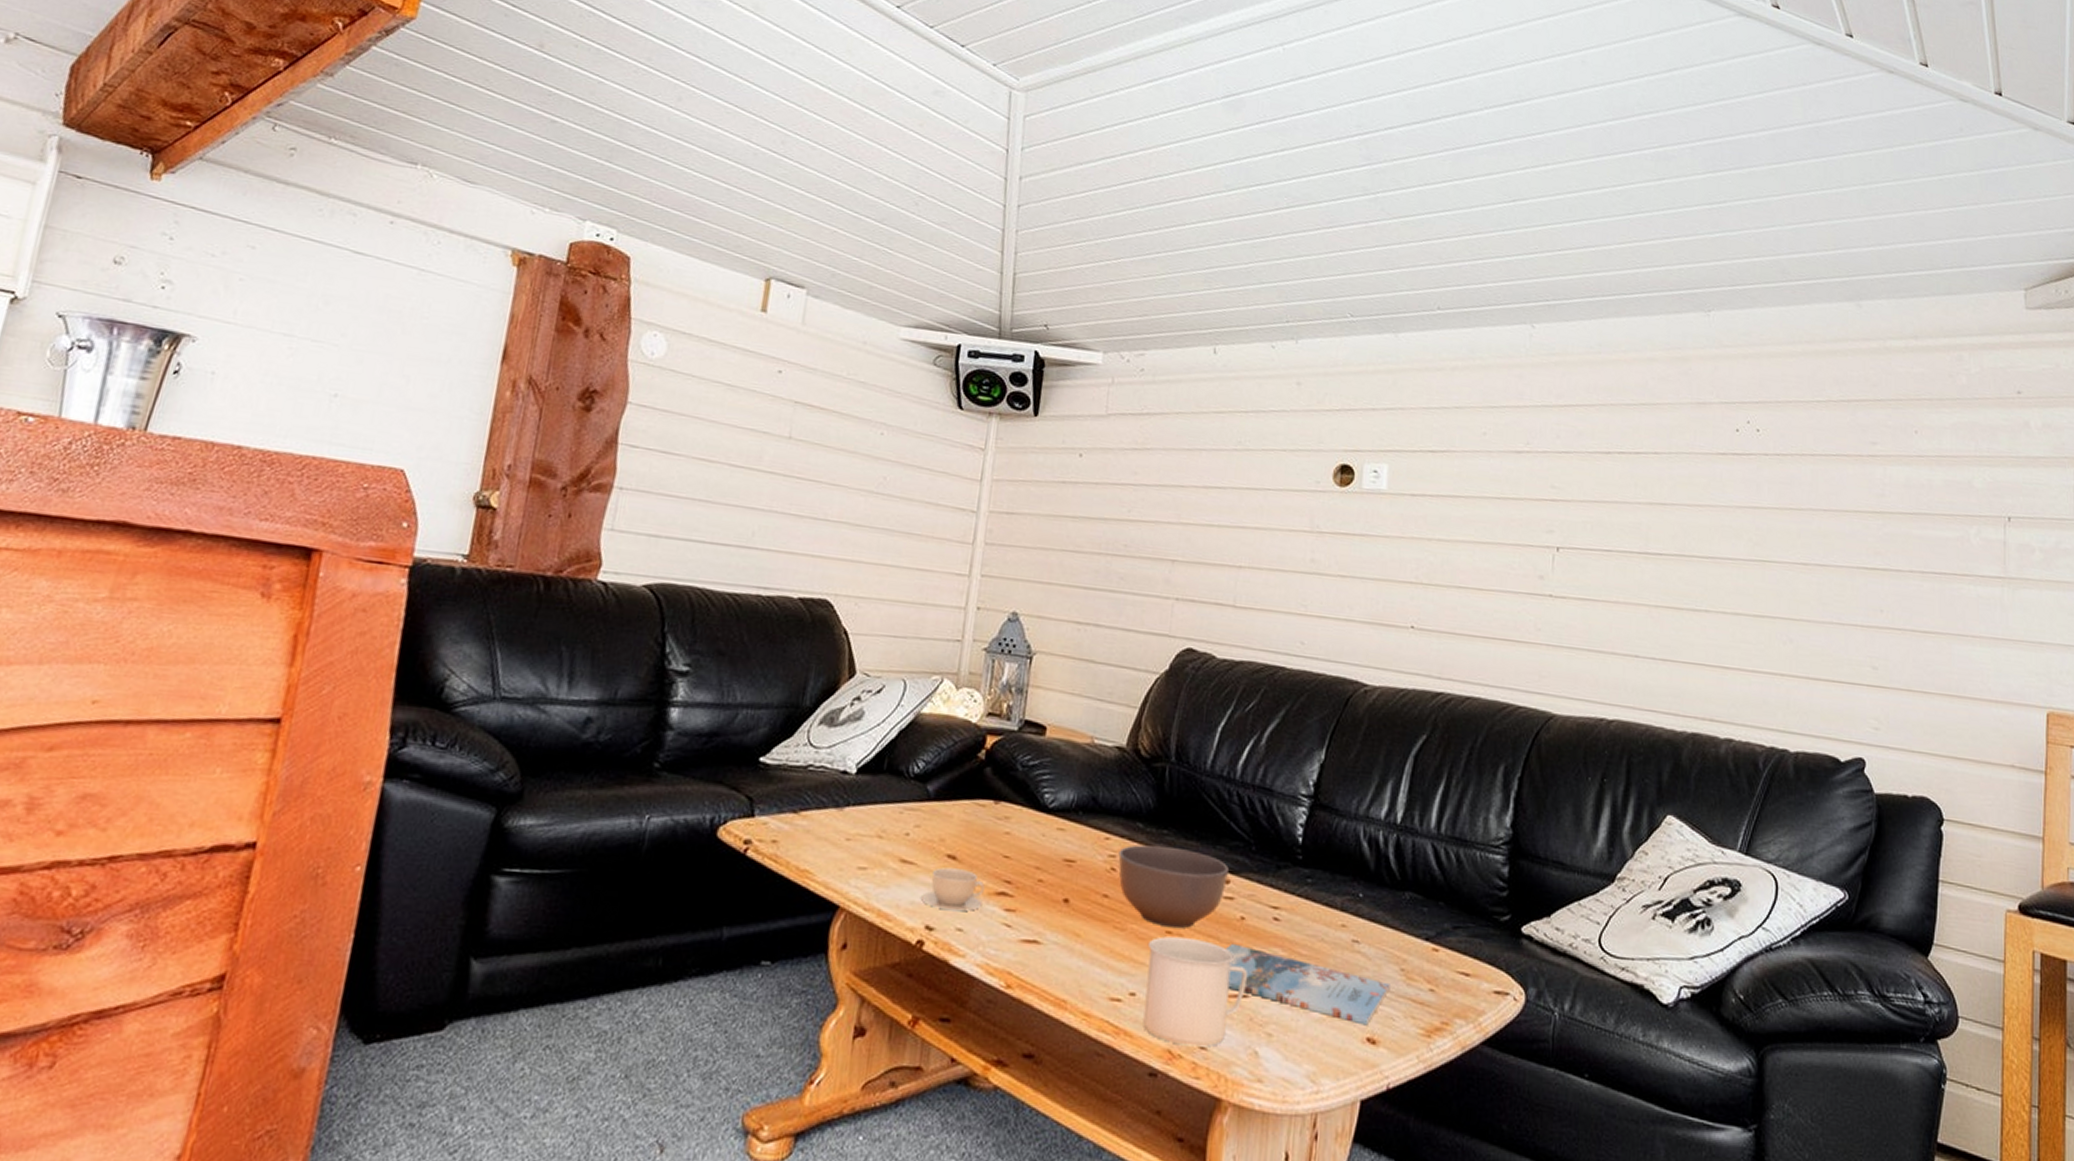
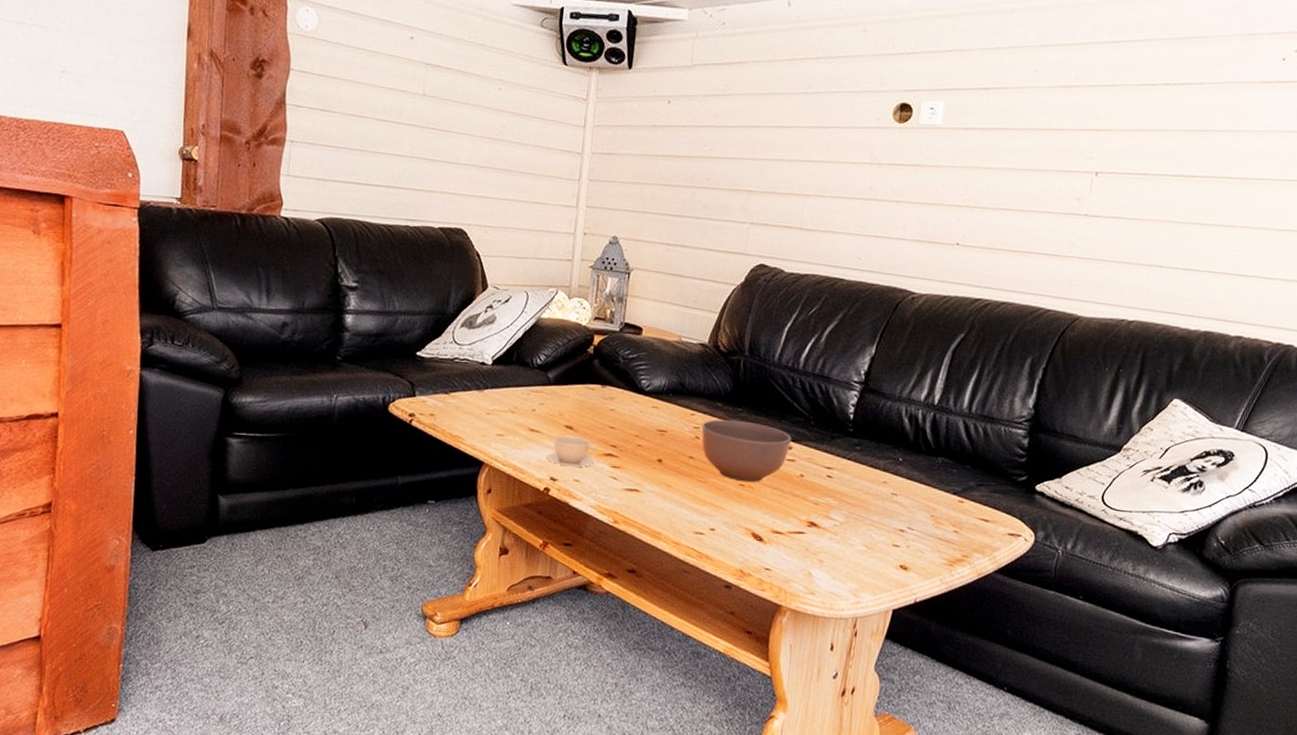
mug: present [1143,936,1247,1047] -> none [720,488,805,569]
magazine: present [1226,943,1390,1026] -> none [788,494,922,557]

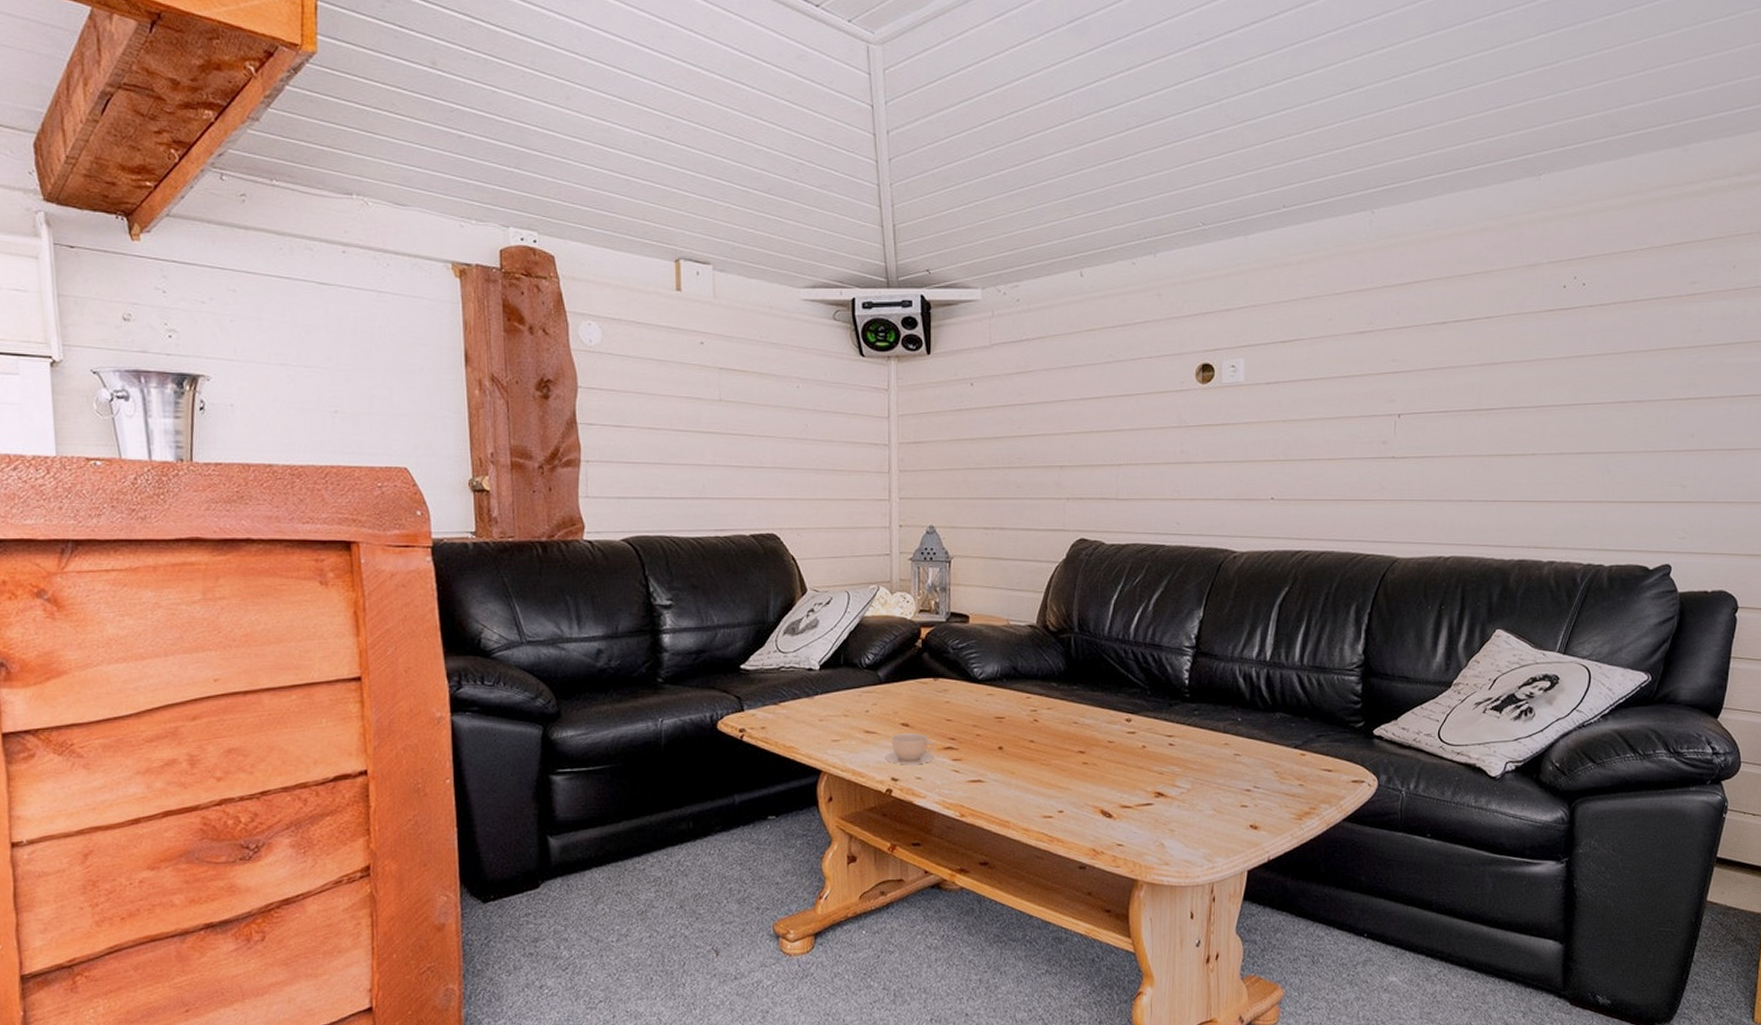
bowl: present [701,419,792,482] -> none [1039,698,1131,759]

